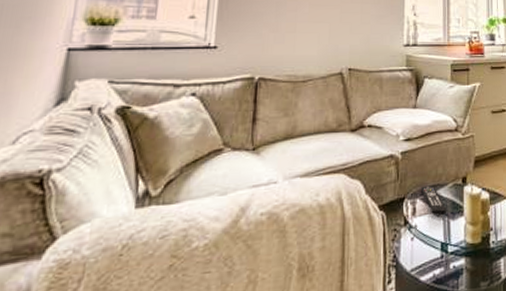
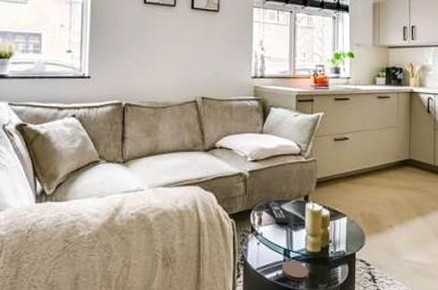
coaster: none [438,257,469,281] -> present [281,261,309,281]

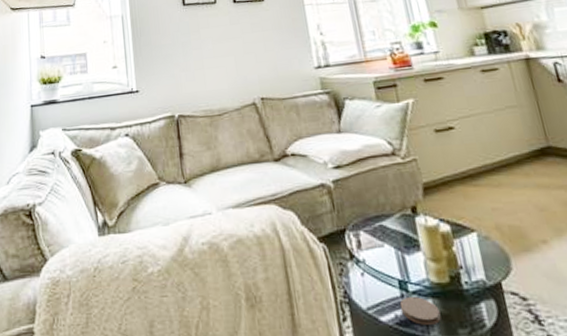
remote control: present [267,201,290,227] -> none [362,216,399,251]

